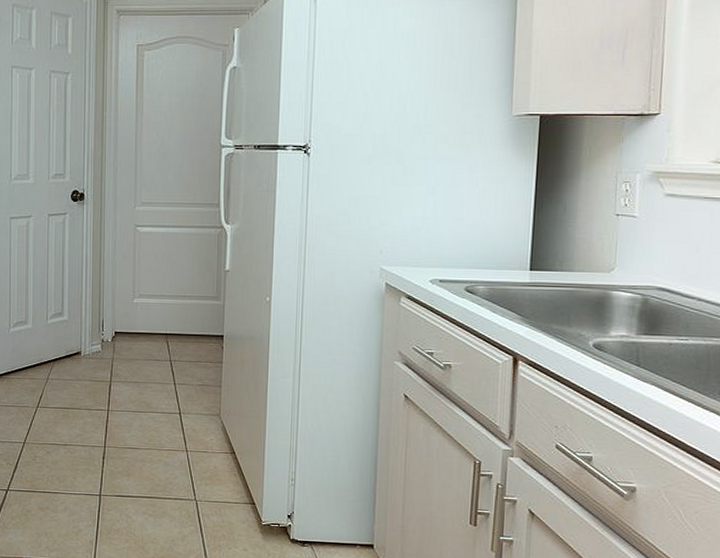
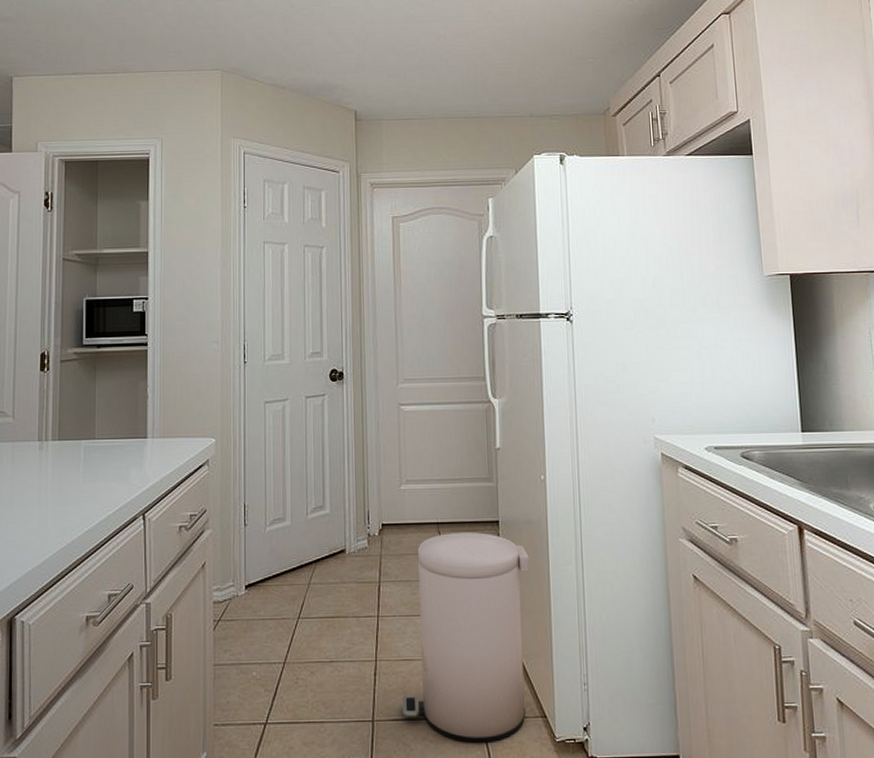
pedal bin: none [127,343,251,521] -> present [402,531,531,743]

